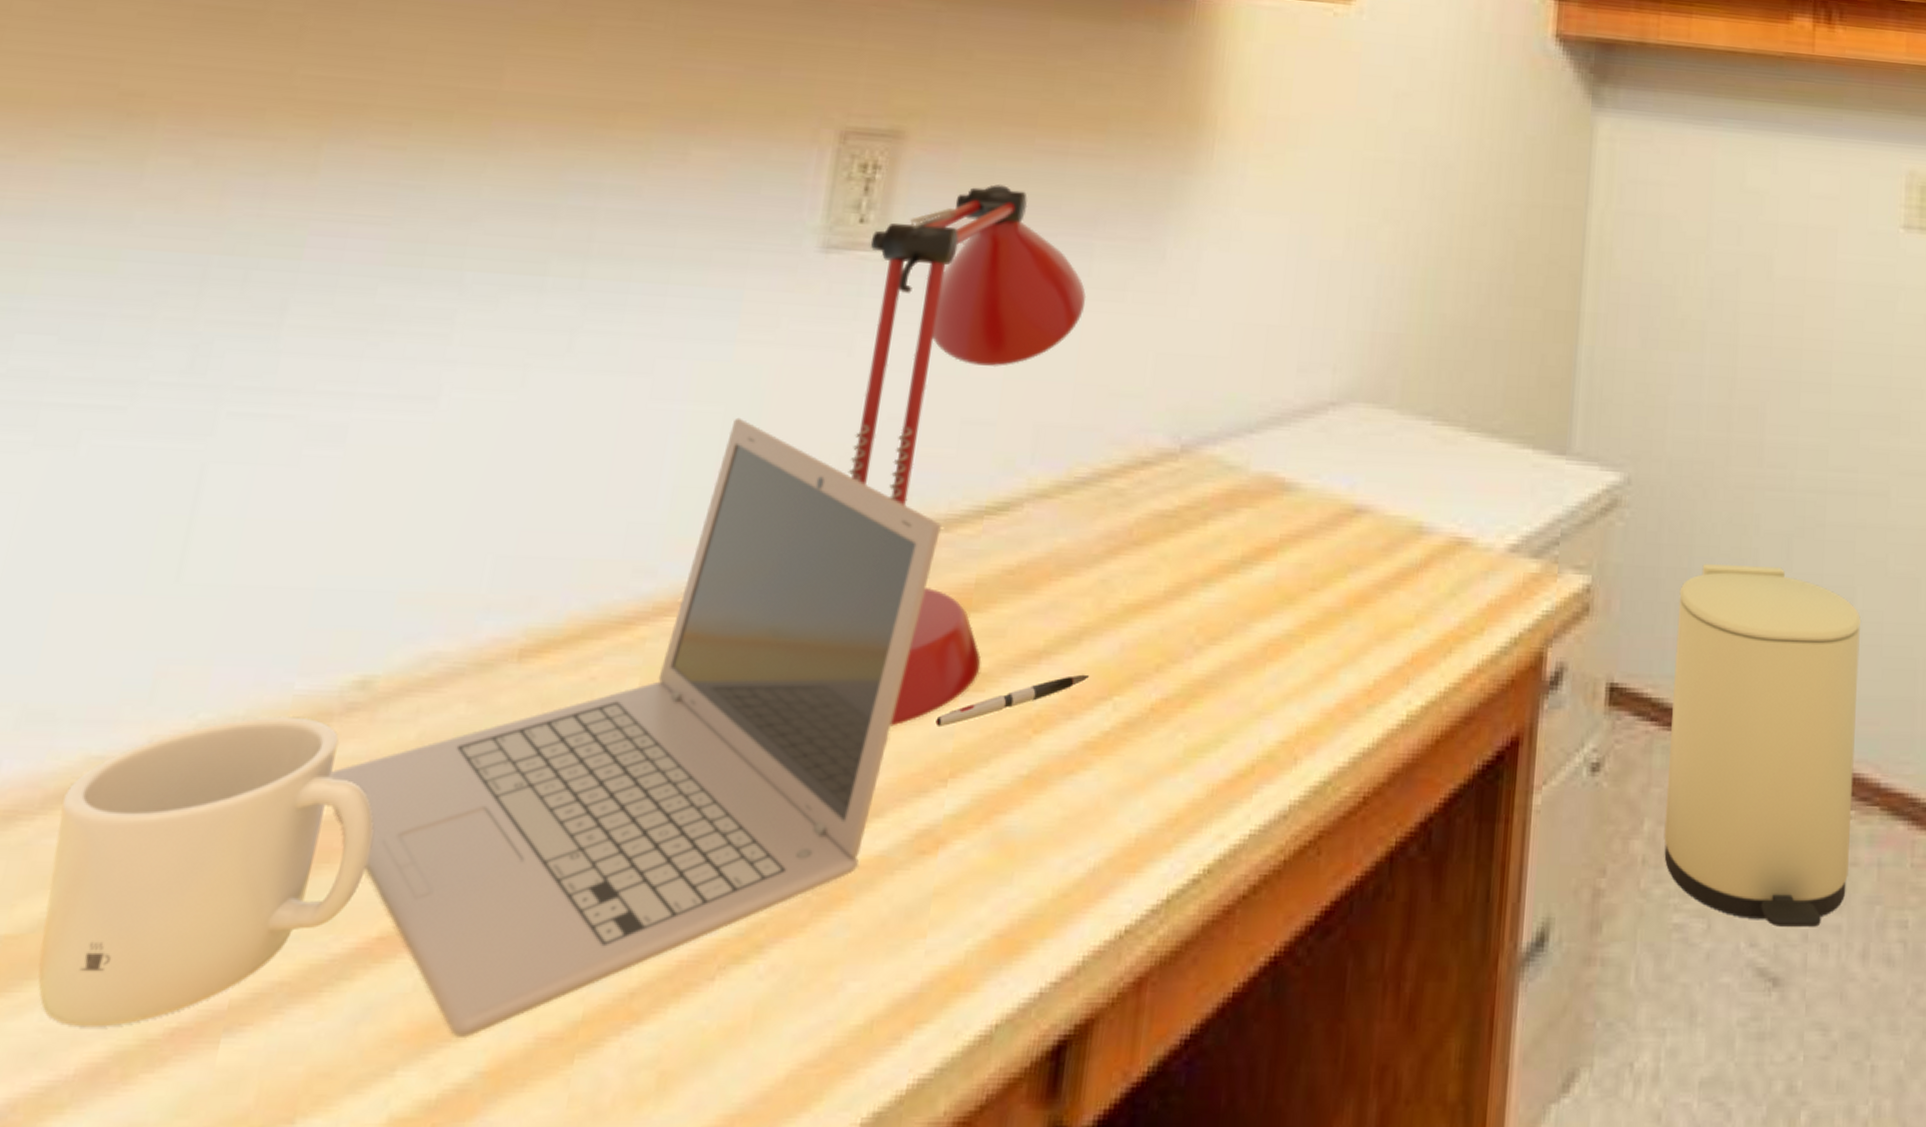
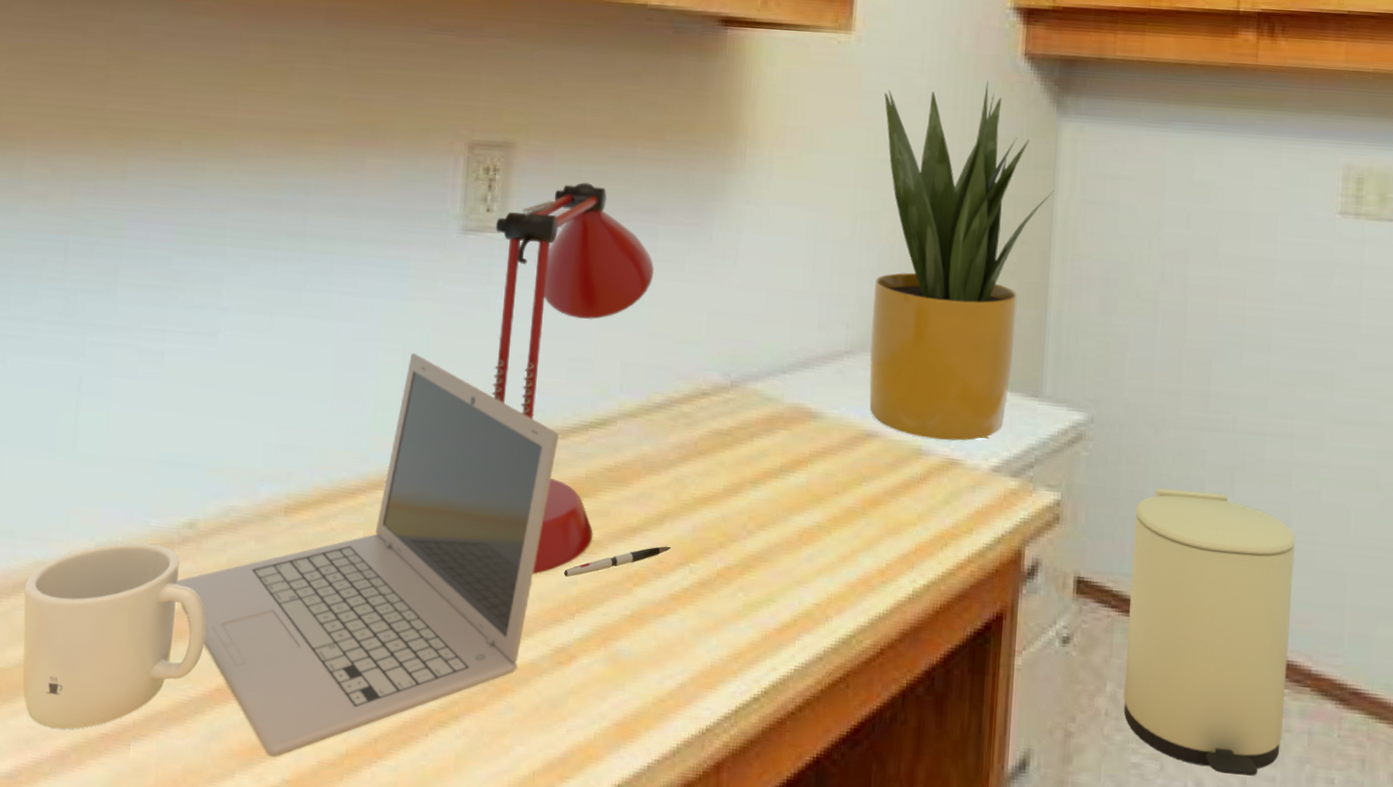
planter: none [1359,65,1588,514] -> present [869,80,1055,441]

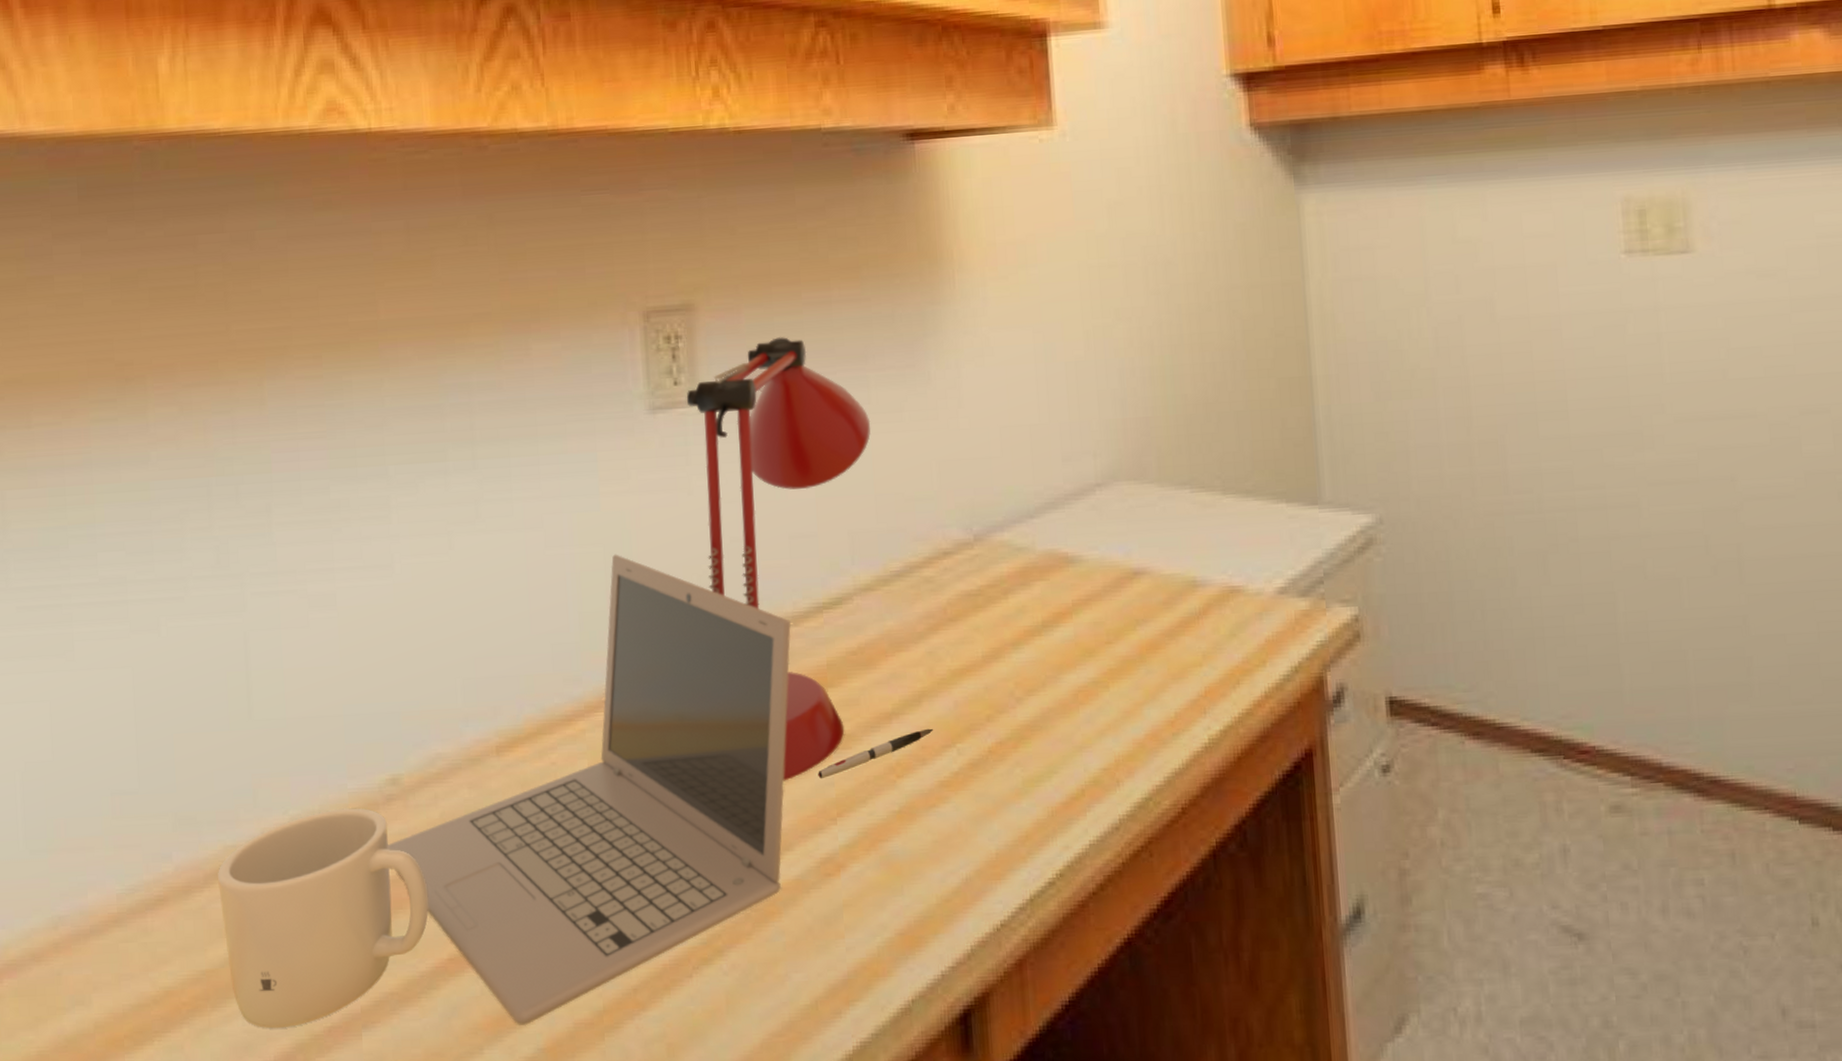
planter: present [869,80,1055,441] -> none [1100,159,1304,567]
pedal bin: present [1123,488,1296,776] -> none [1443,582,1640,891]

